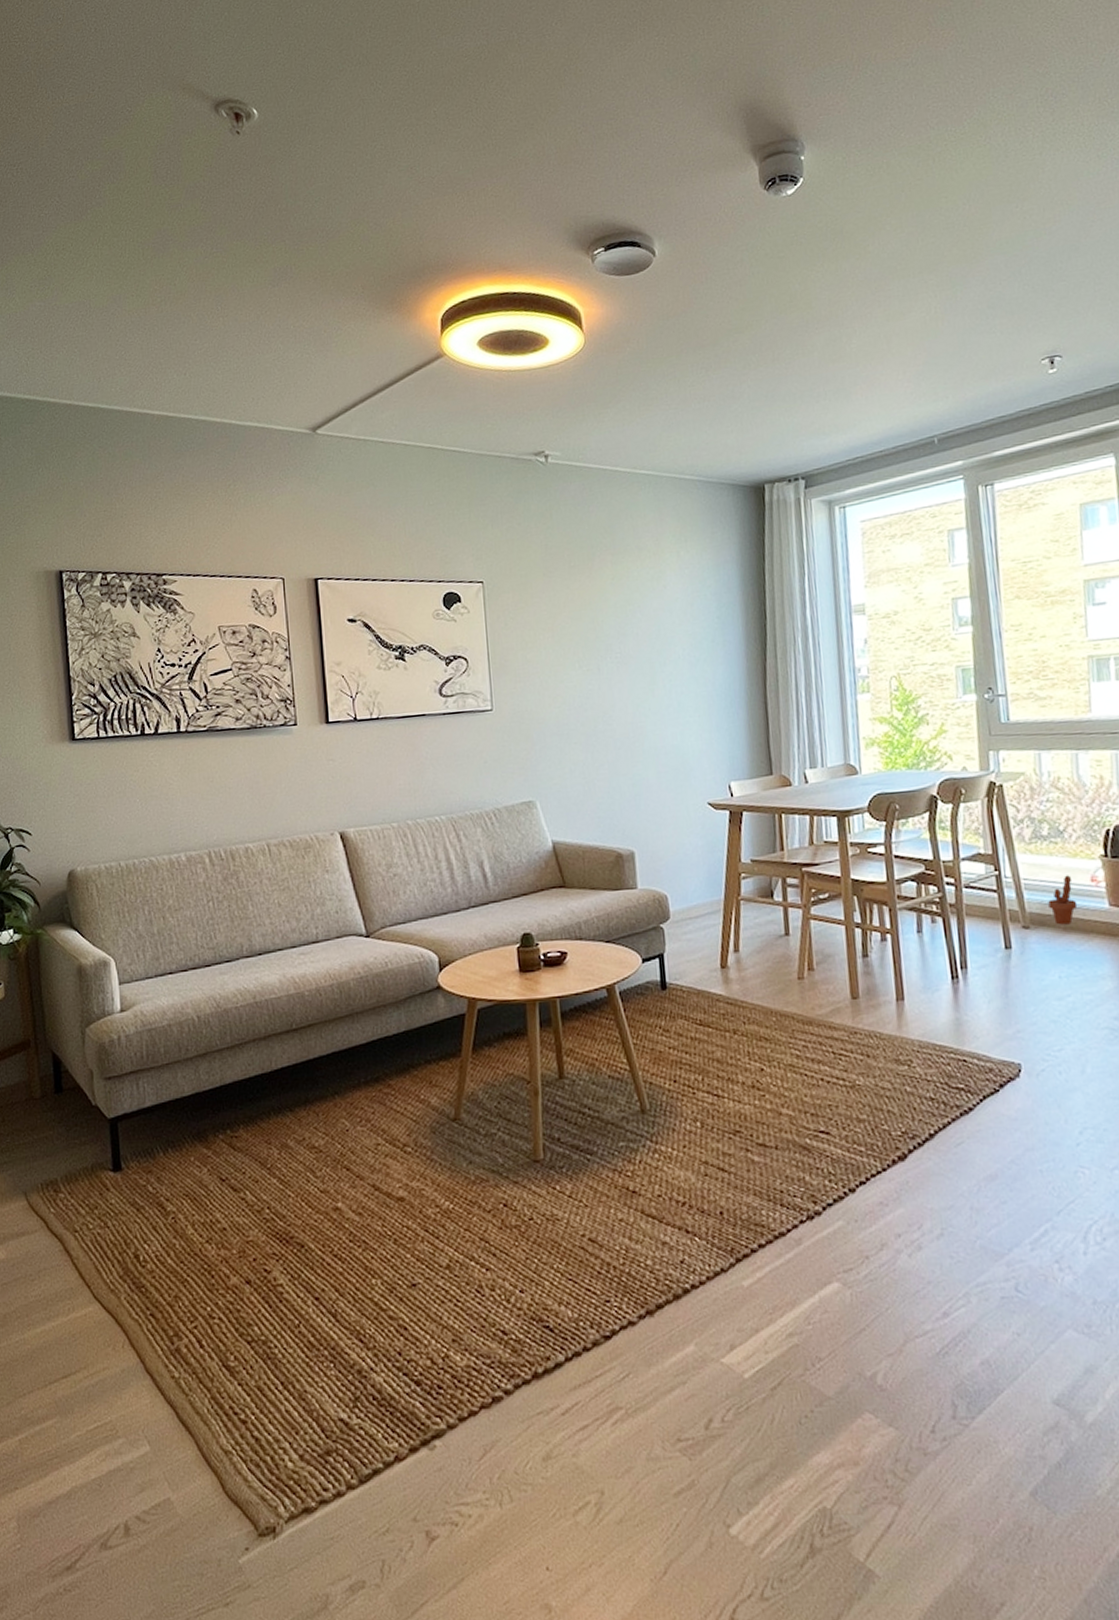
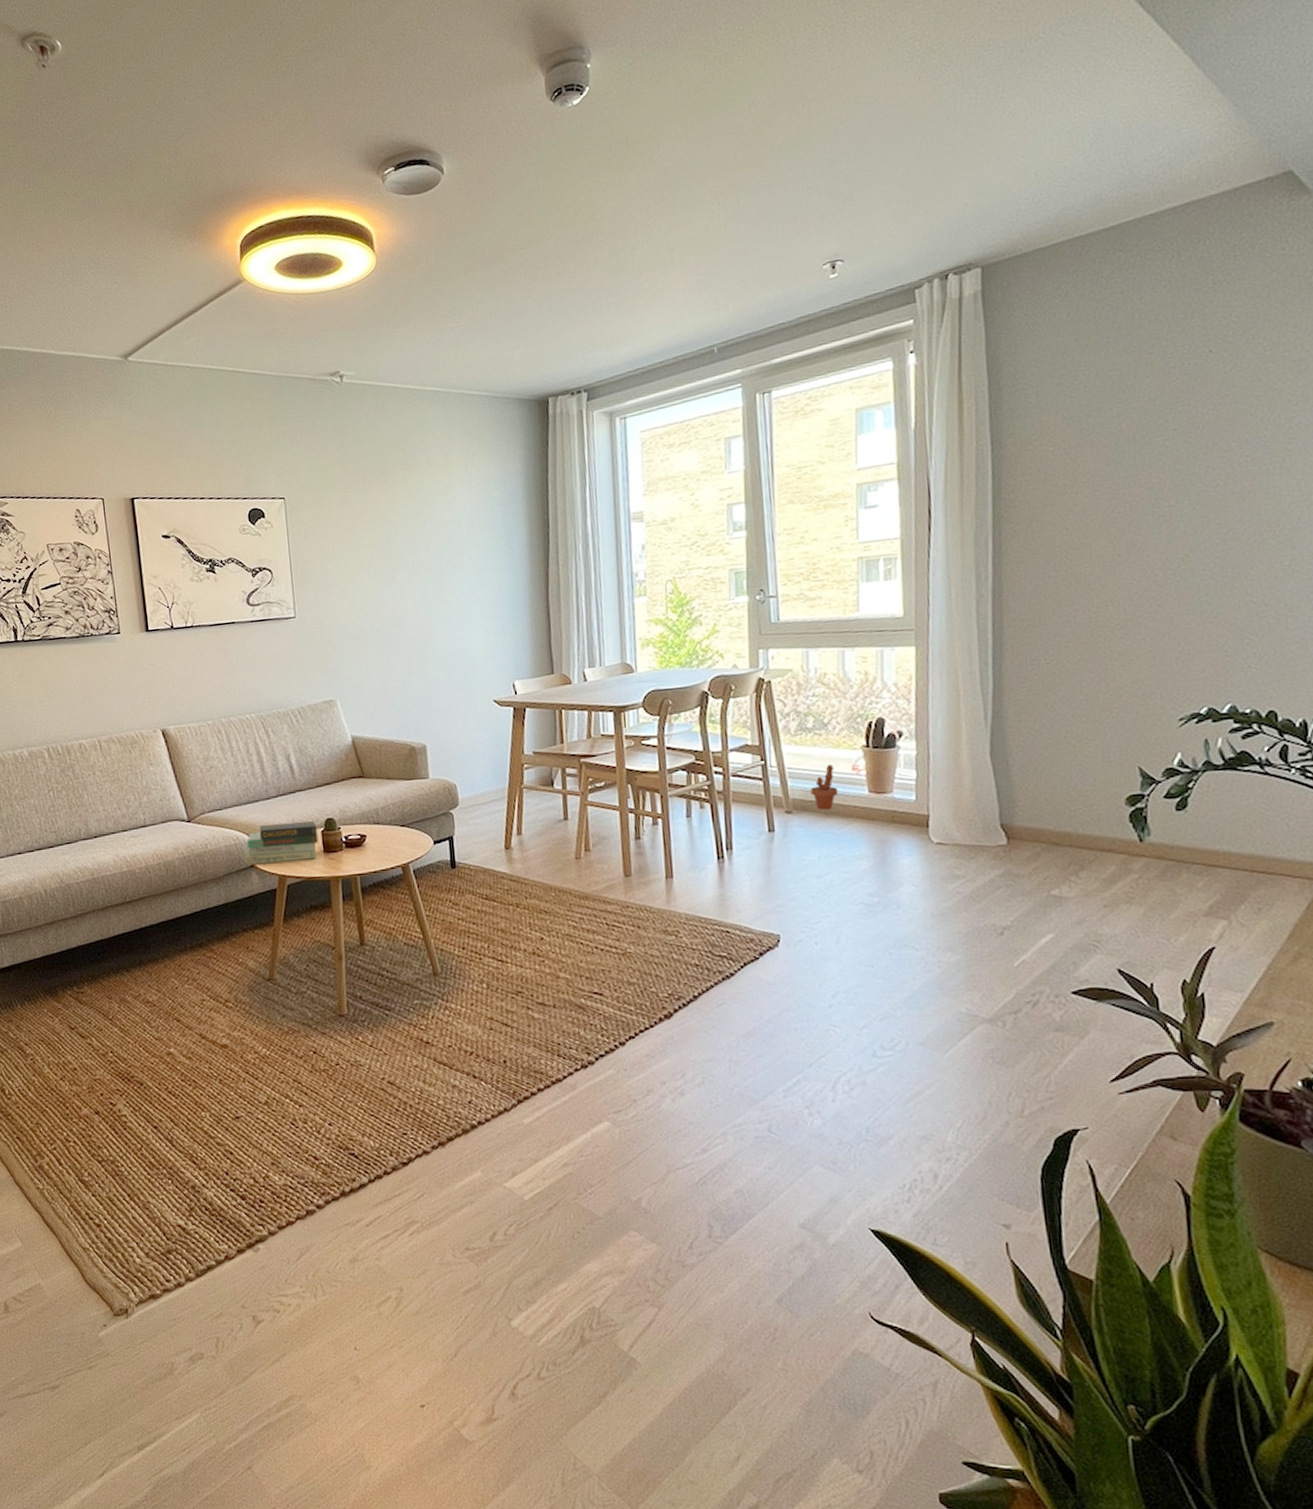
books: none [429,937,514,987] -> present [244,821,319,866]

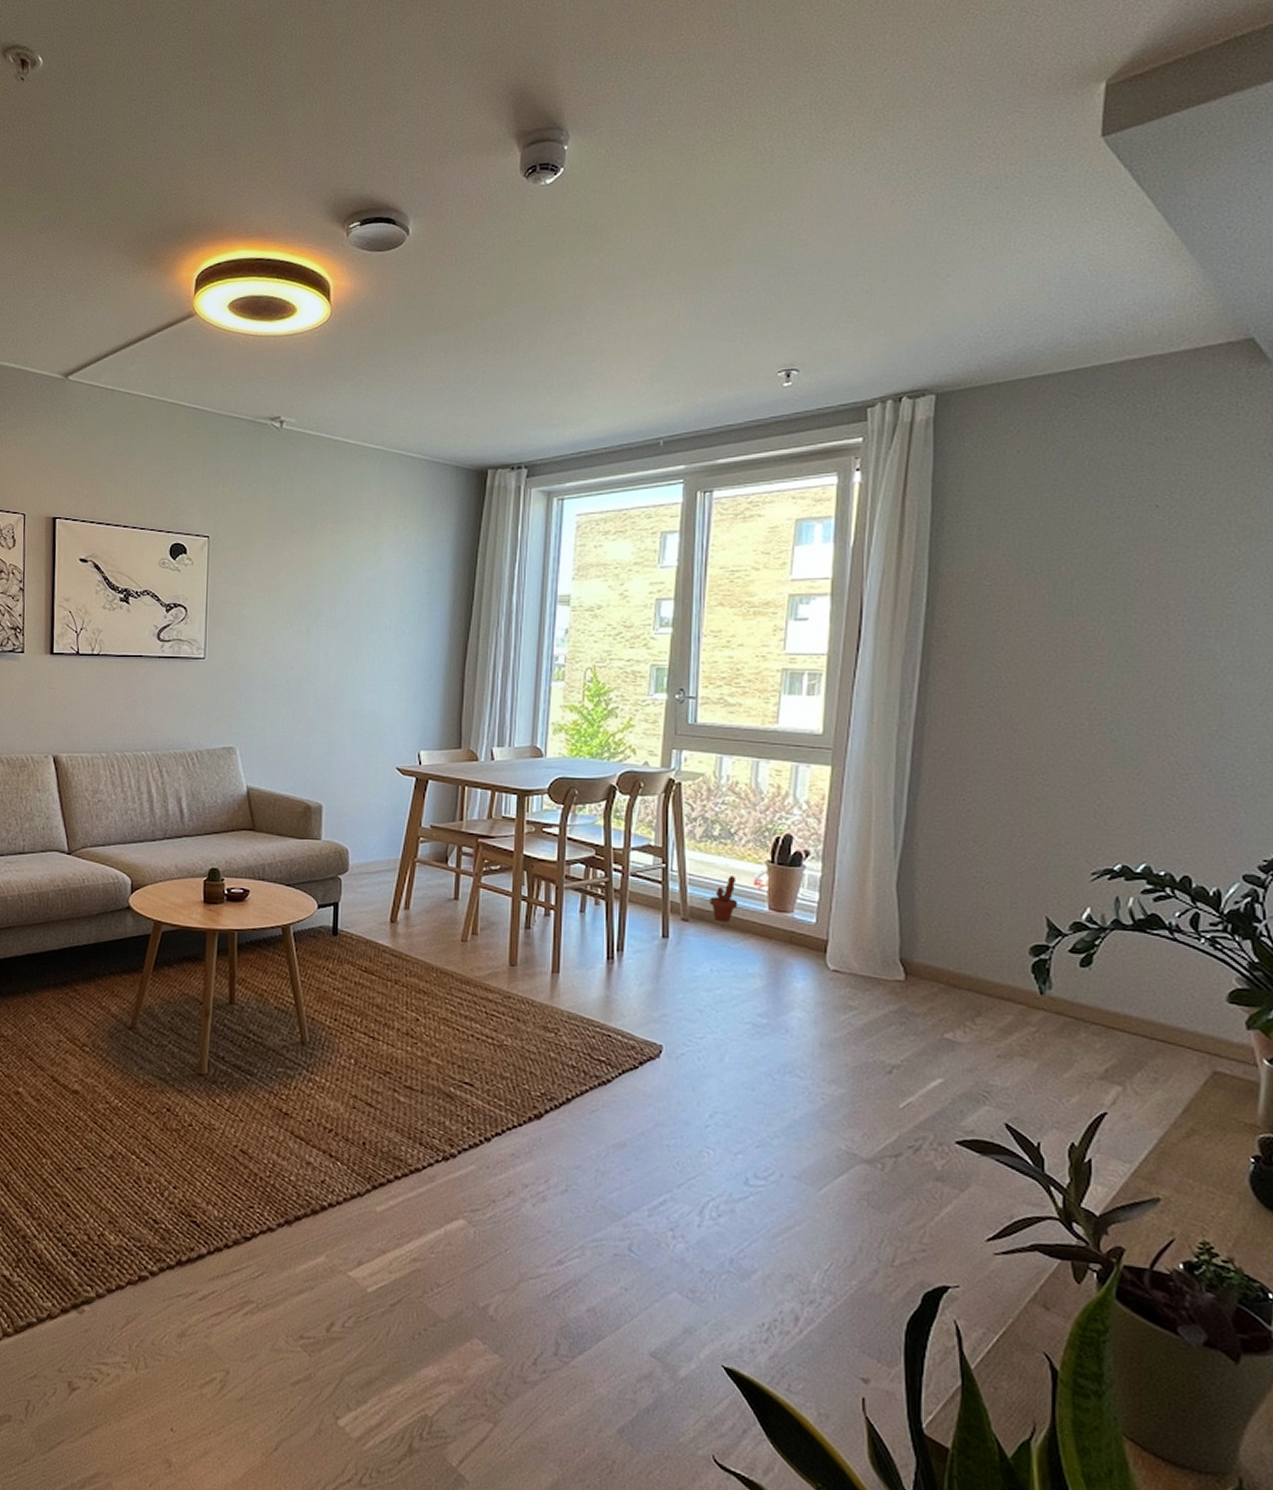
books: present [244,821,319,866] -> none [122,867,200,909]

